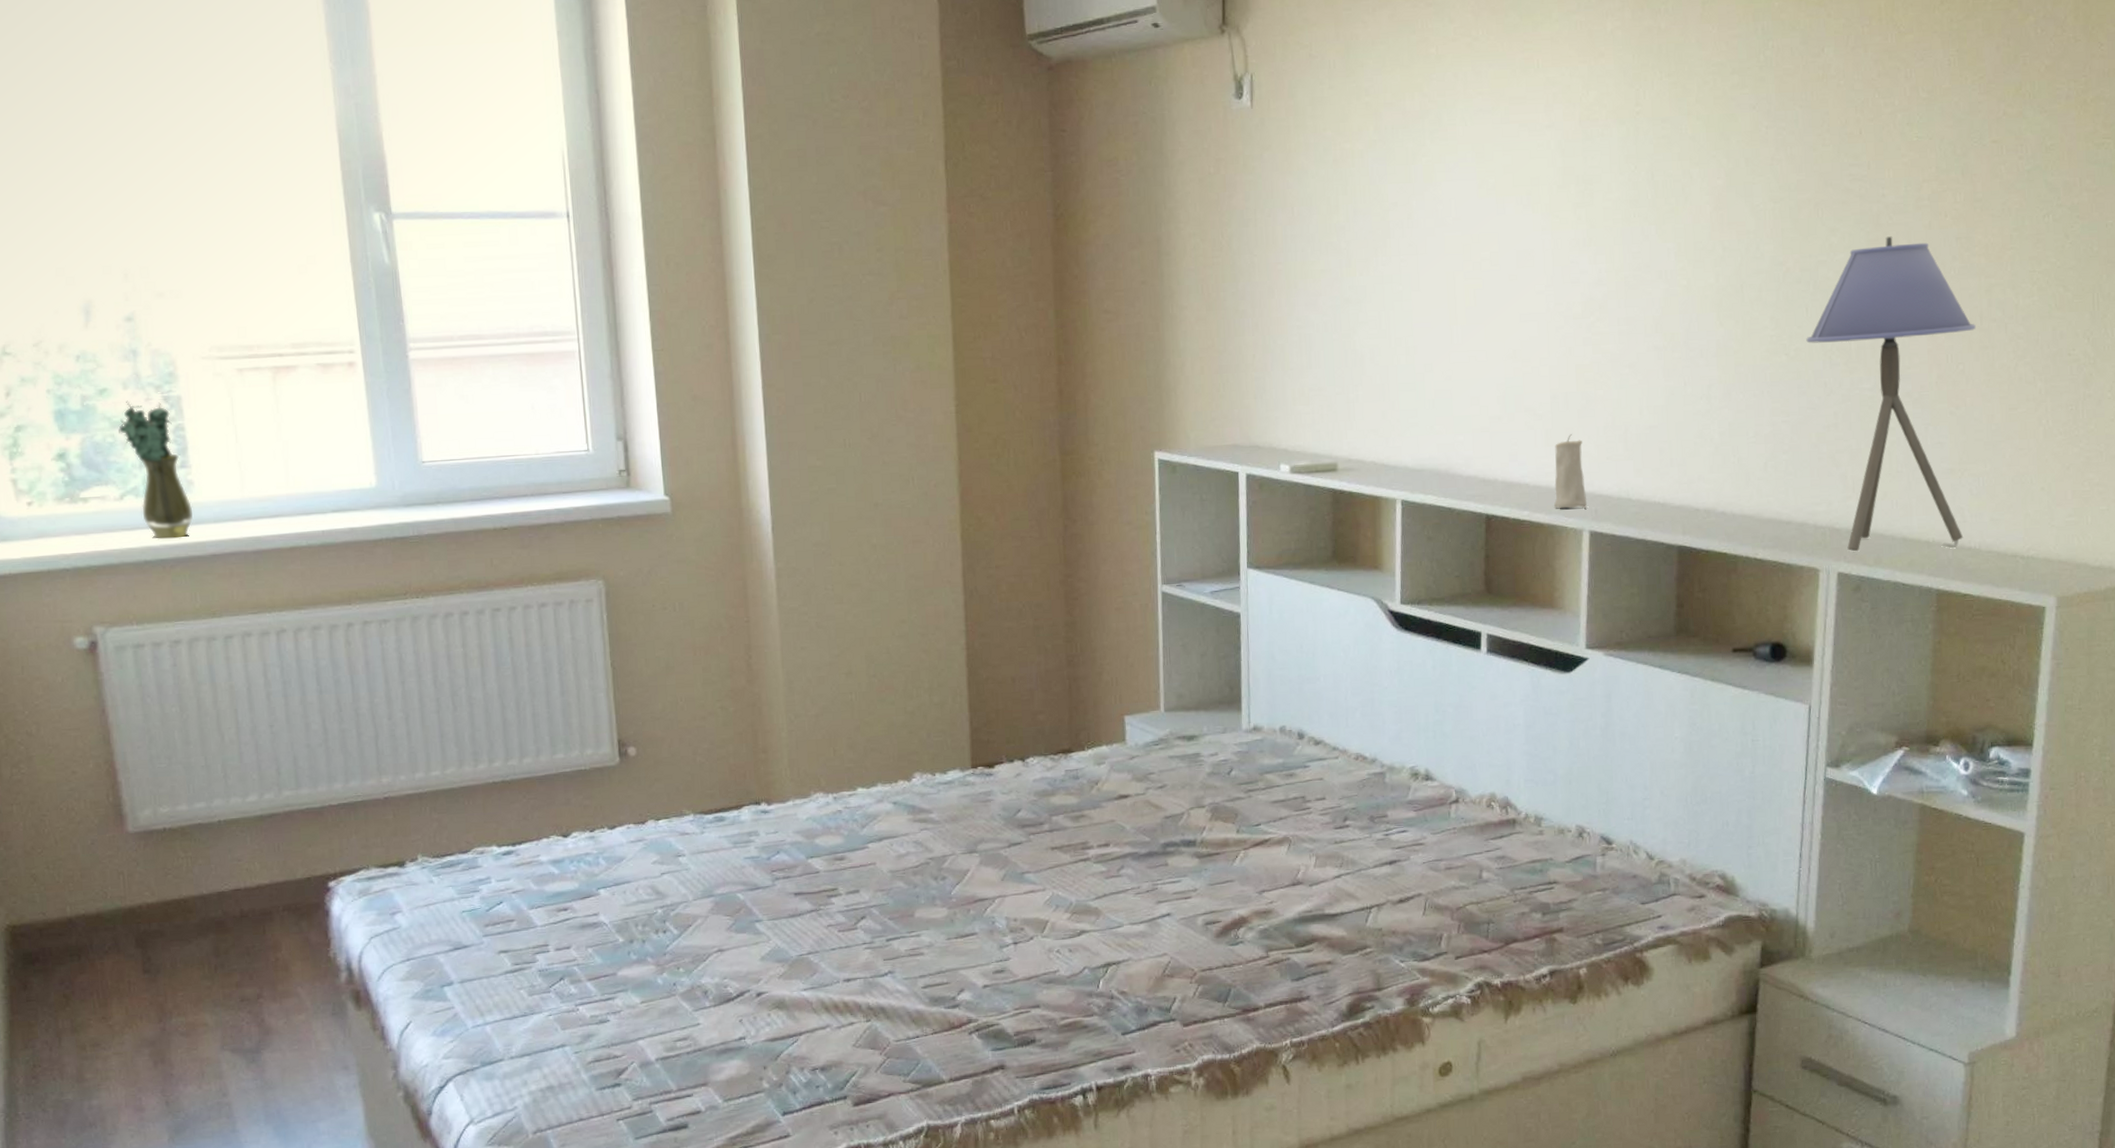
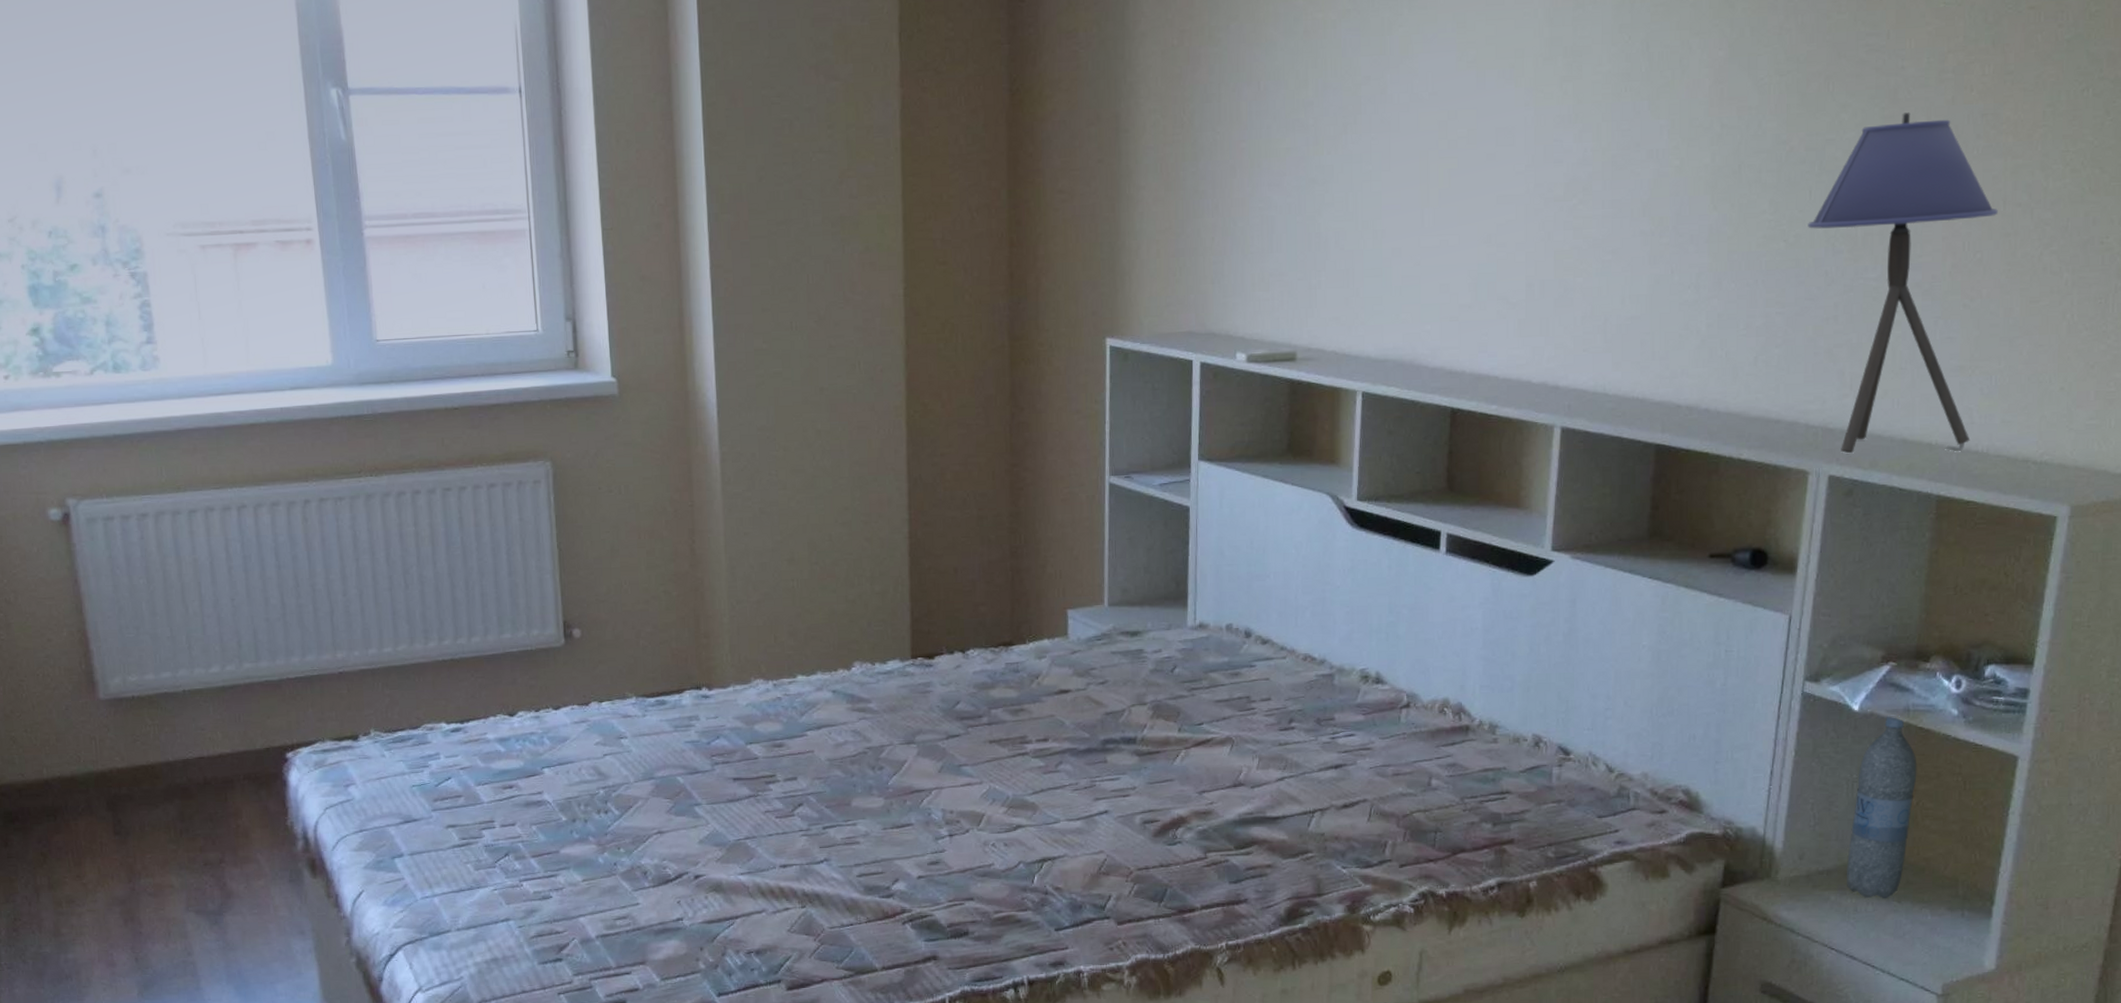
vase: present [118,401,194,540] -> none [88,276,159,415]
candle: present [1553,433,1588,509] -> none [1524,323,1560,404]
water bottle: none [1874,797,1934,974] -> present [1847,715,1917,900]

